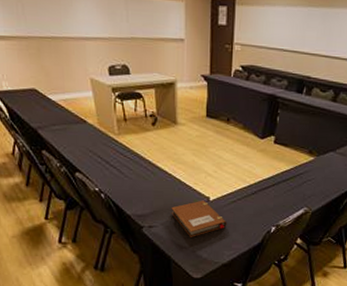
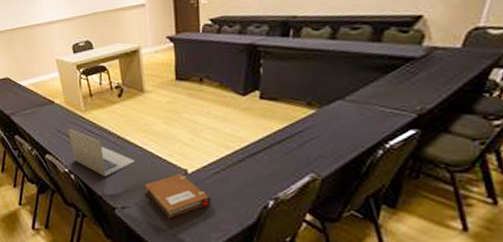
laptop: none [100,149,164,198] -> present [68,128,135,176]

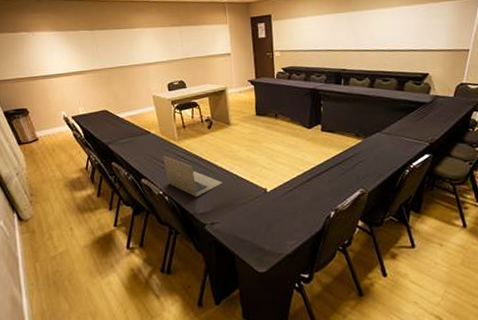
notebook: present [144,173,211,218] -> none [231,192,286,230]

